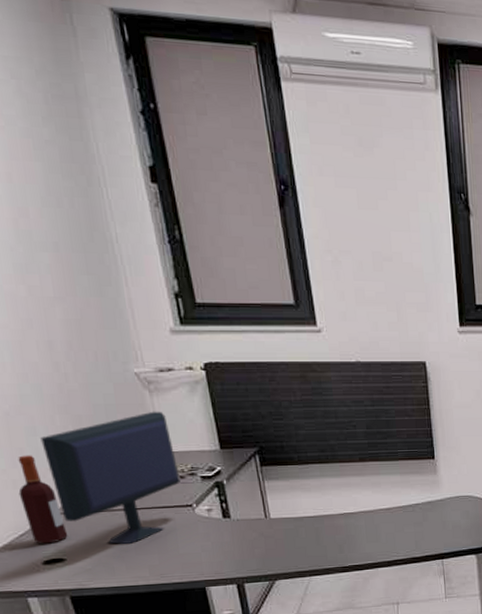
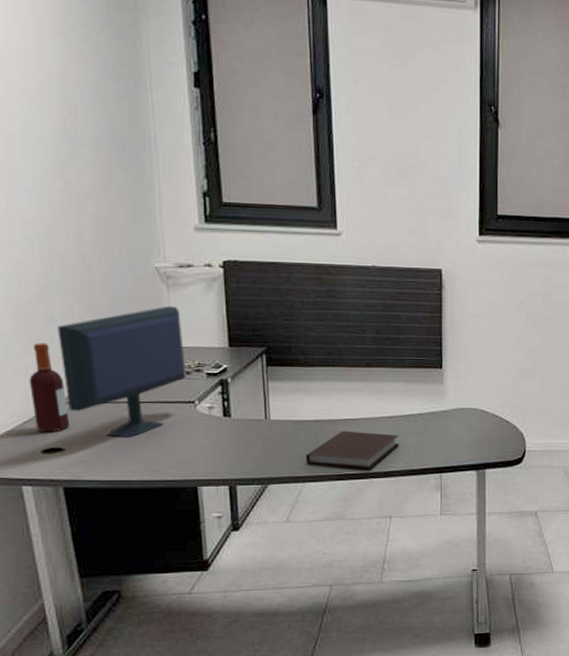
notebook: none [309,524,400,560] -> present [306,431,400,469]

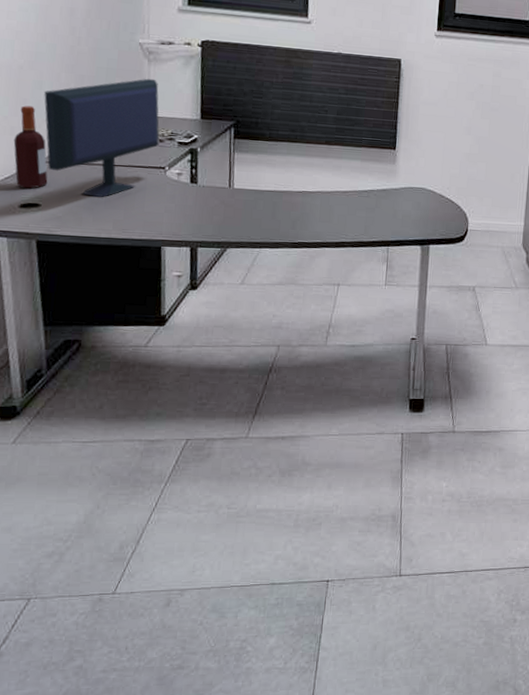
notebook: present [306,431,400,469] -> none [263,202,352,239]

